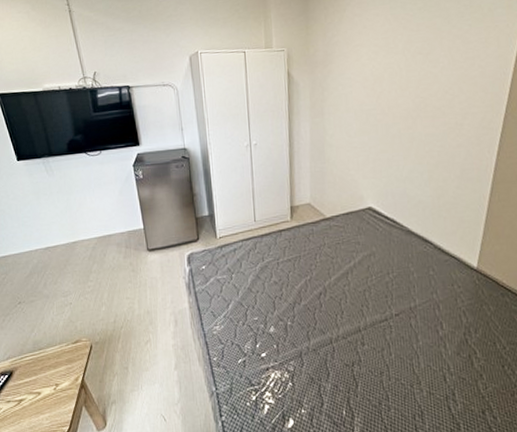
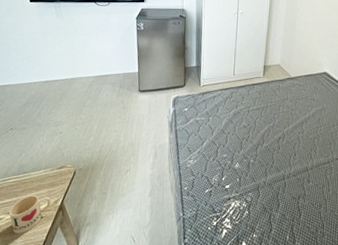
mug: none [31,373,72,415] -> present [9,195,51,234]

